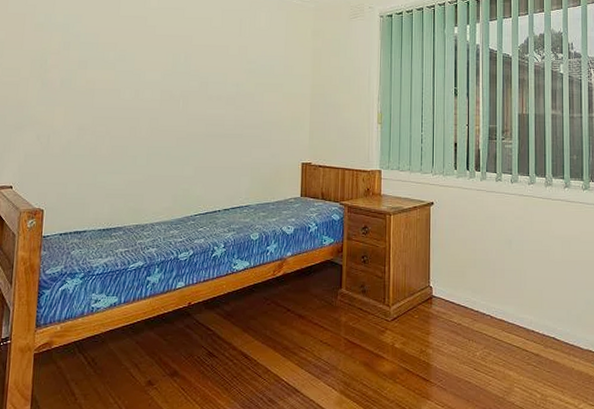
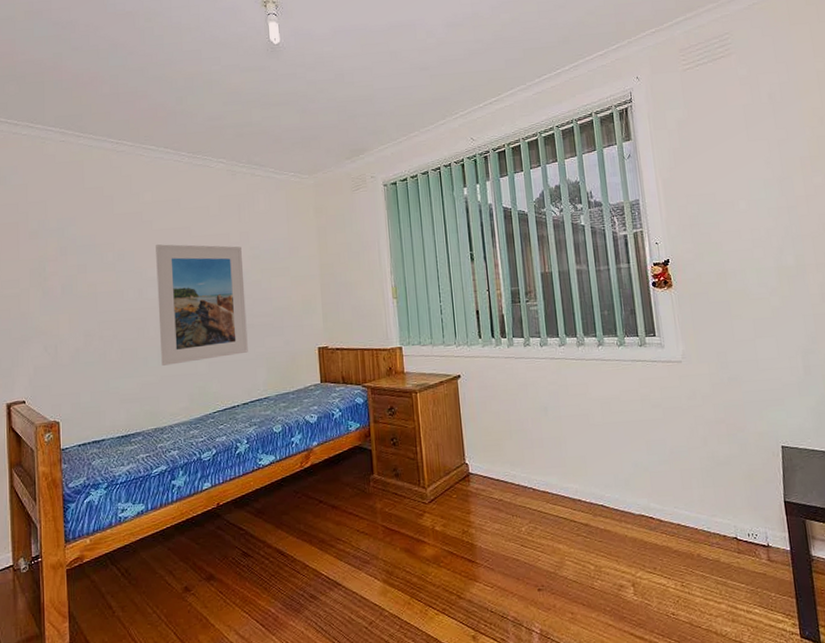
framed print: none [150,49,239,166] -> present [156,244,248,366]

